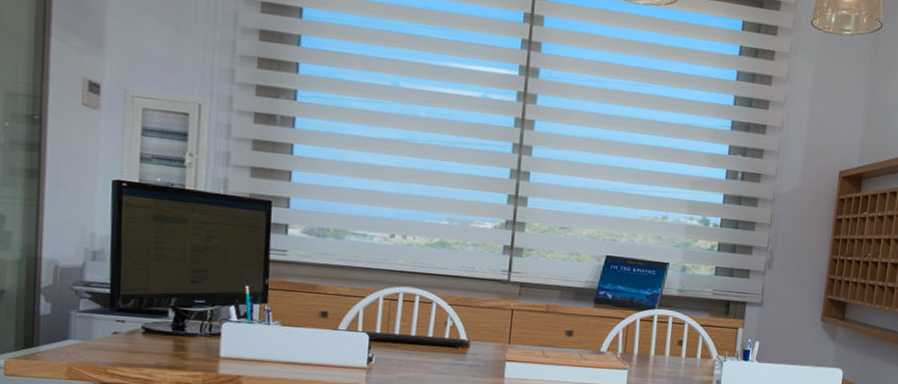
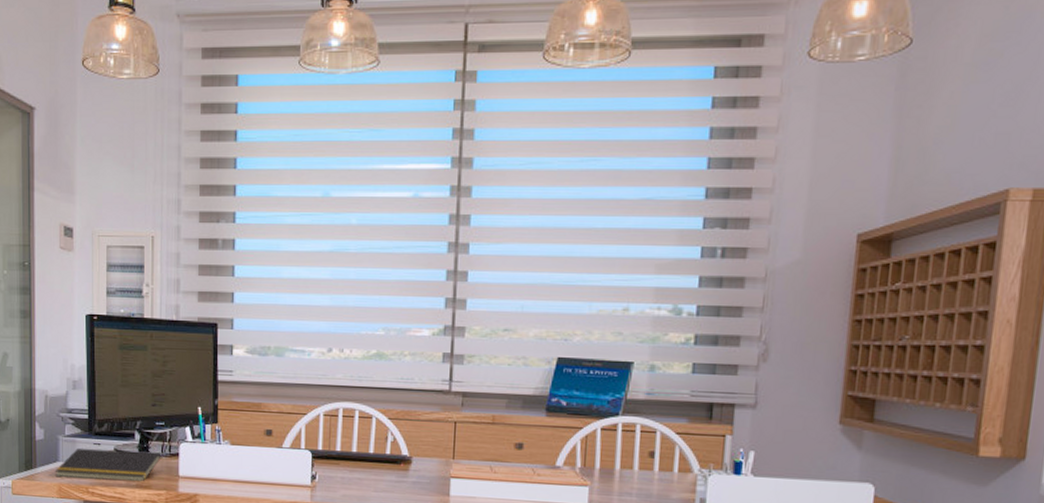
notepad: none [63,324,200,362] -> present [54,447,162,482]

